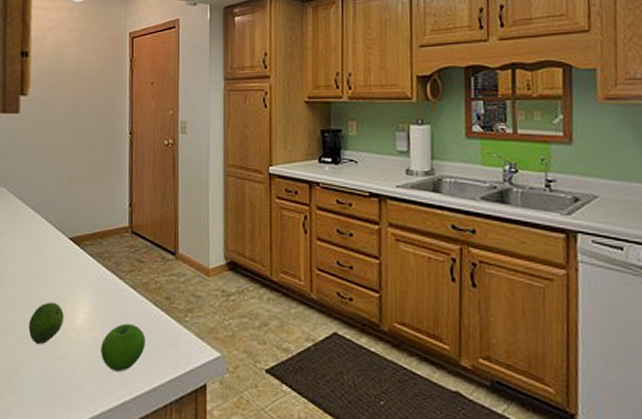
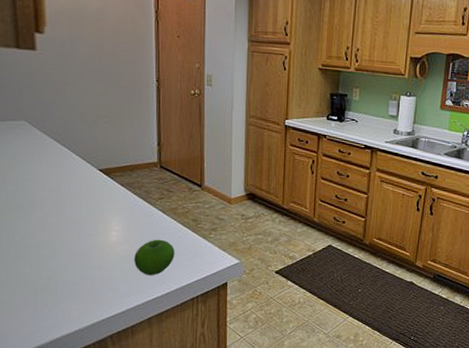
fruit: present [28,302,64,345] -> none [62,222,97,257]

